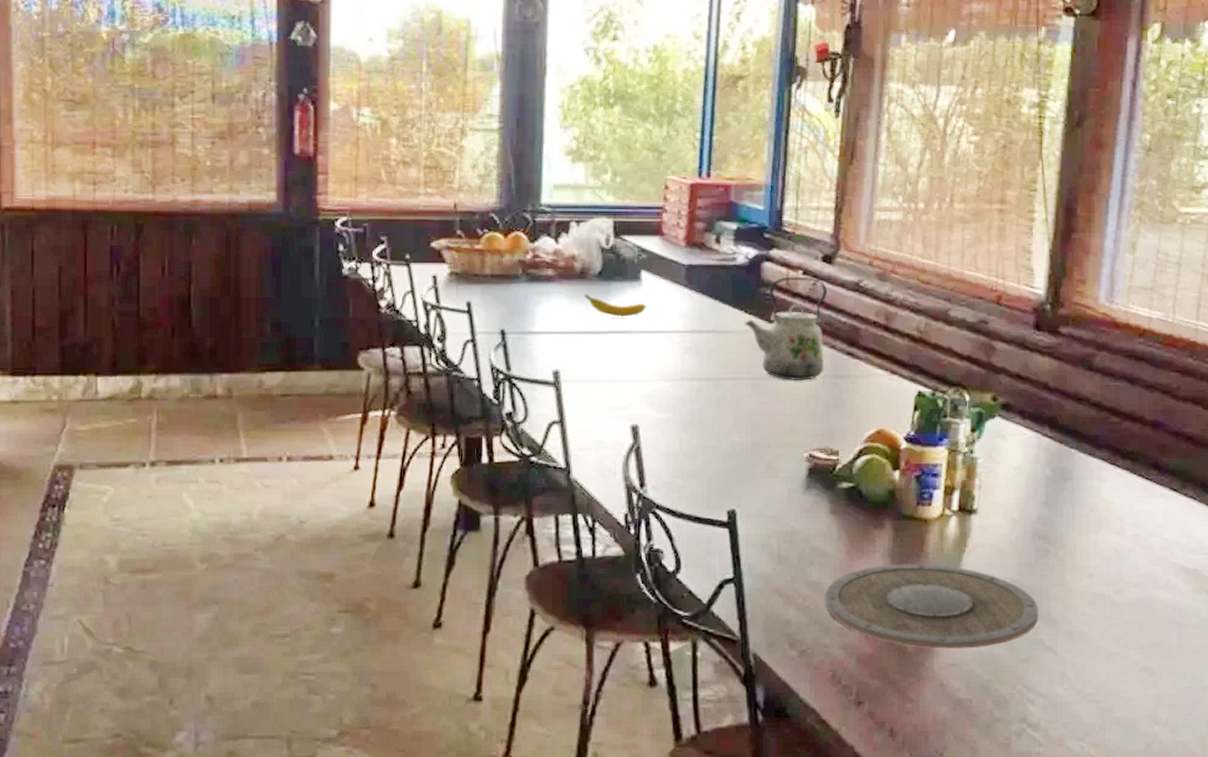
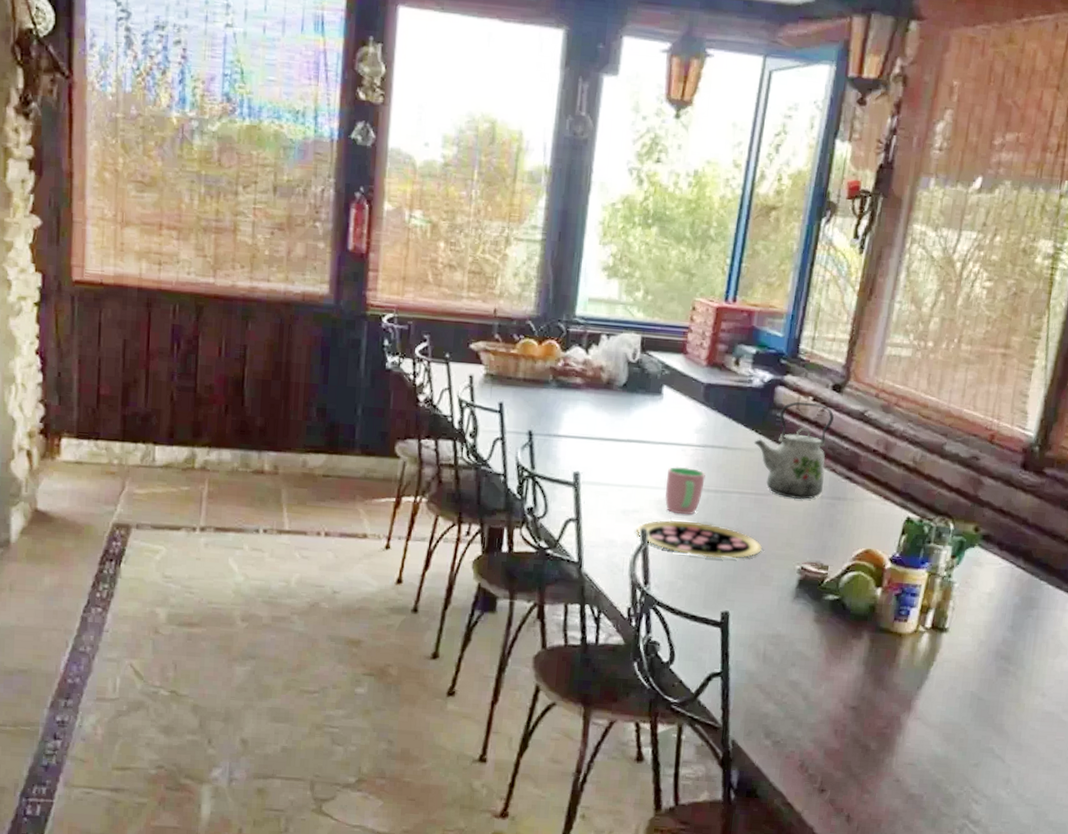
banana: present [584,294,646,318] -> none [608,403,665,429]
pizza: none [626,414,764,452] -> present [636,520,762,559]
cup: none [653,355,695,408] -> present [665,466,706,515]
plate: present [825,564,1039,649] -> none [801,671,993,751]

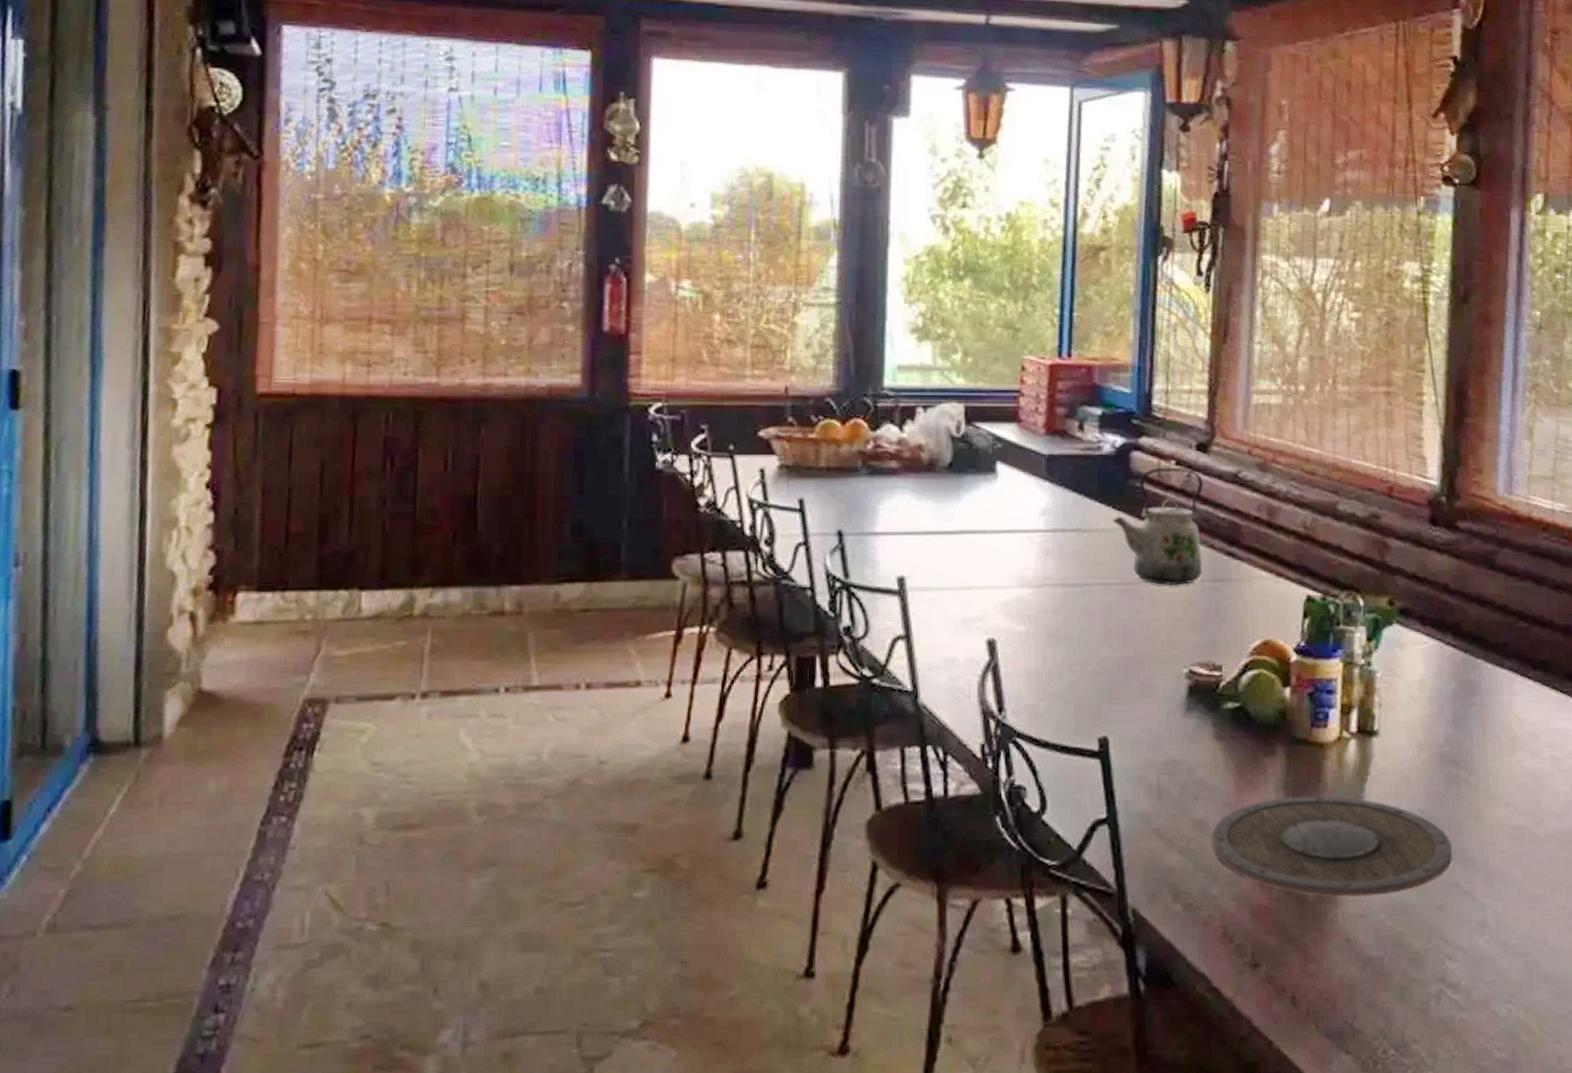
pizza: present [636,520,762,559] -> none [981,625,1138,670]
cup: present [665,466,706,515] -> none [1012,558,1059,618]
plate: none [801,671,993,751] -> present [1212,795,1453,897]

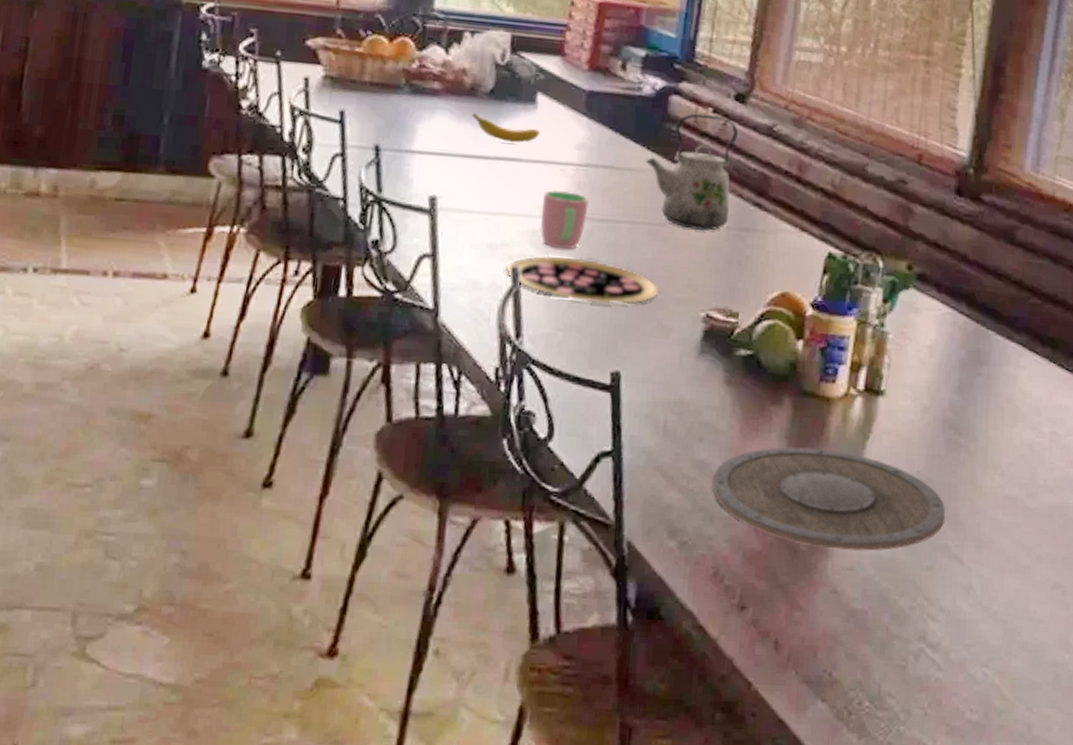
banana: none [932,488,1003,515] -> present [472,113,540,144]
pizza: none [981,625,1138,670] -> present [505,255,659,305]
cup: none [1012,558,1059,618] -> present [541,189,589,250]

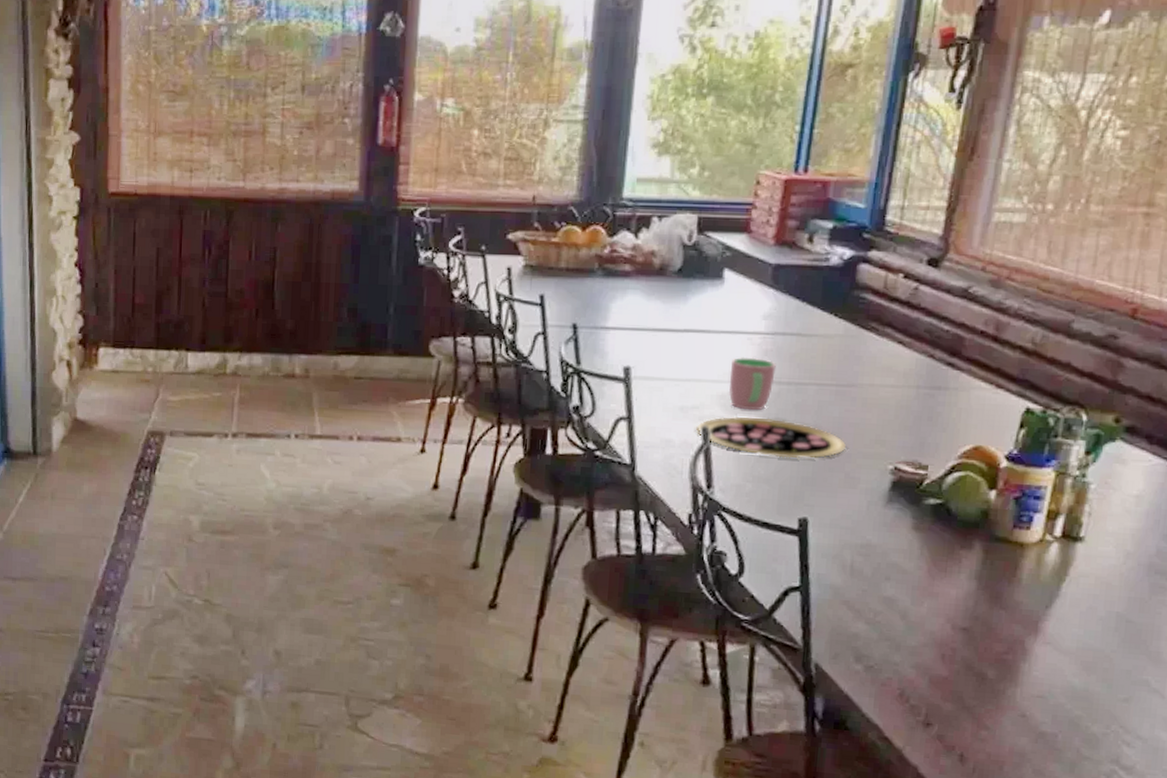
banana: present [472,113,540,144] -> none [661,291,727,317]
kettle: present [645,113,738,231] -> none [832,279,930,391]
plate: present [712,447,946,551] -> none [899,586,1147,682]

